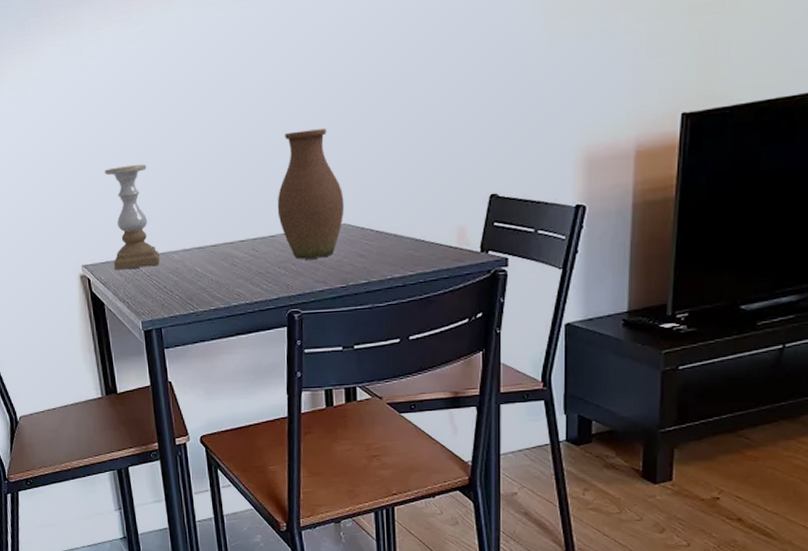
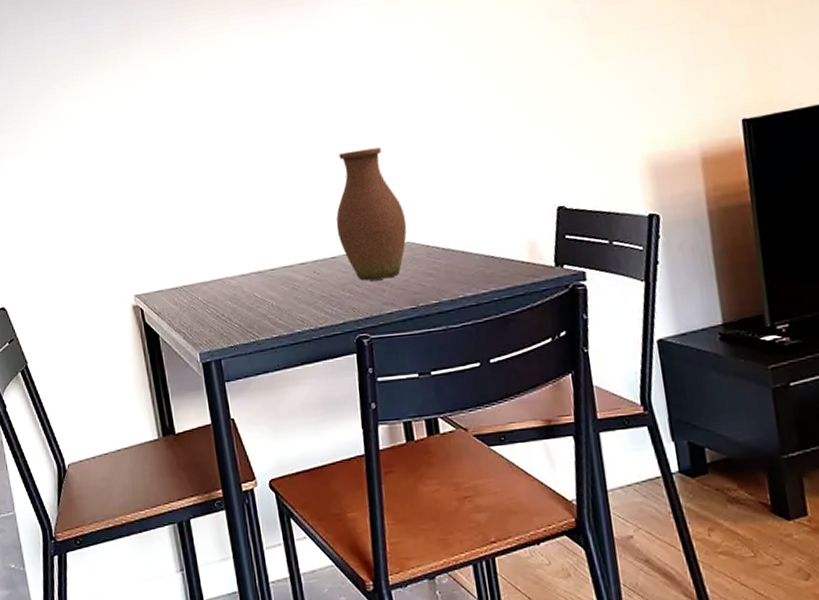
candle holder: present [105,164,160,270] -> none [156,189,217,299]

